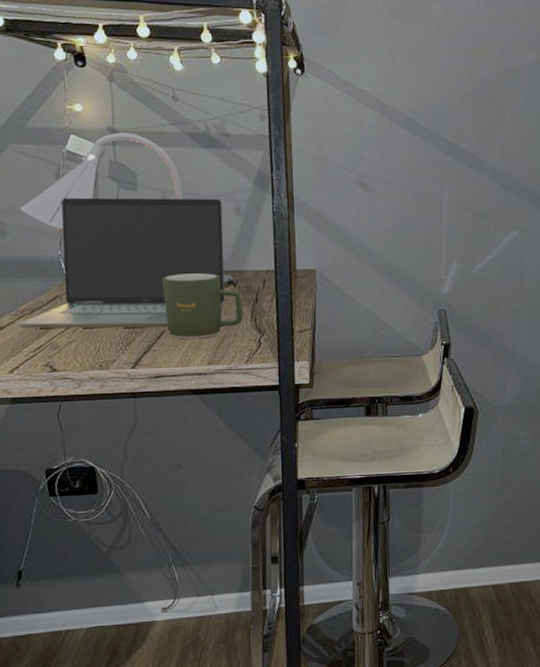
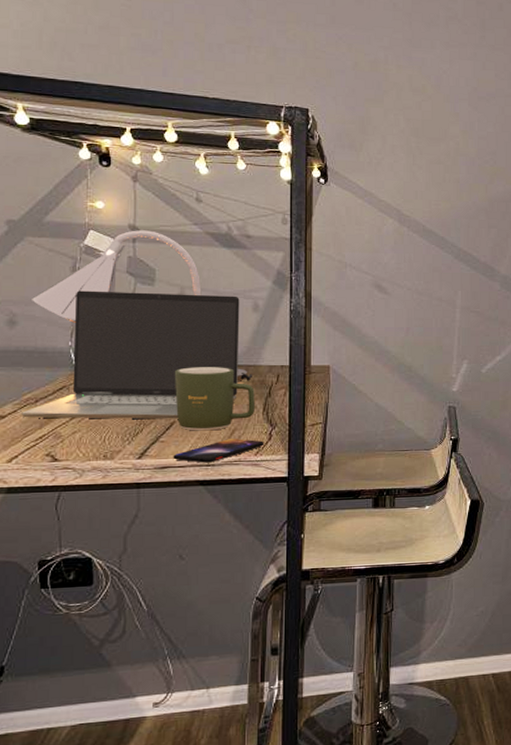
smartphone: none [165,346,254,372] -> present [173,438,265,463]

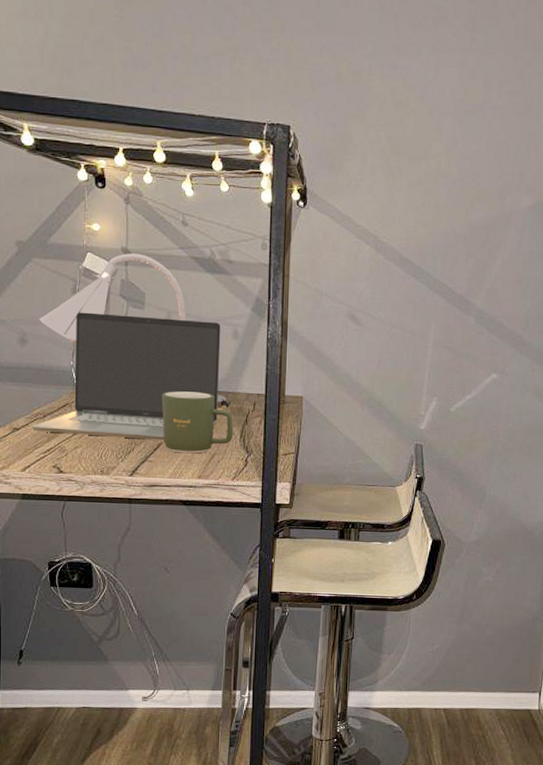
smartphone: present [173,438,265,463] -> none [160,462,241,484]

